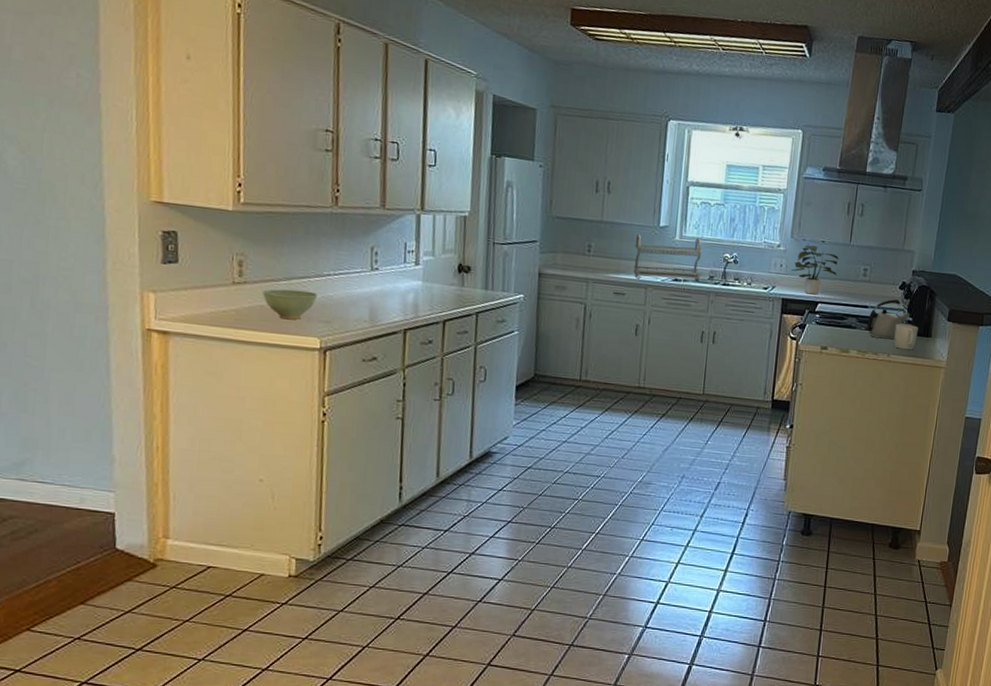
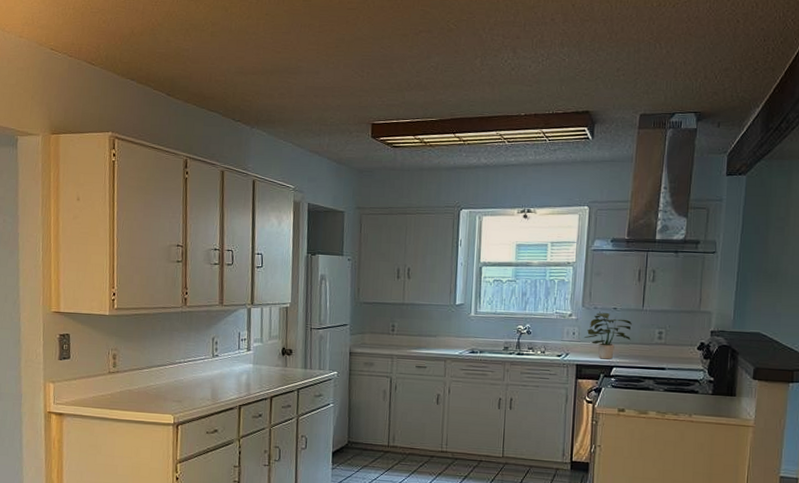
bowl: present [263,289,317,320] -> none [130,375,171,401]
dish rack: present [633,233,703,282] -> none [433,312,497,353]
kettle: present [866,299,911,339] -> none [664,360,711,399]
mug: present [893,323,918,350] -> none [695,383,721,410]

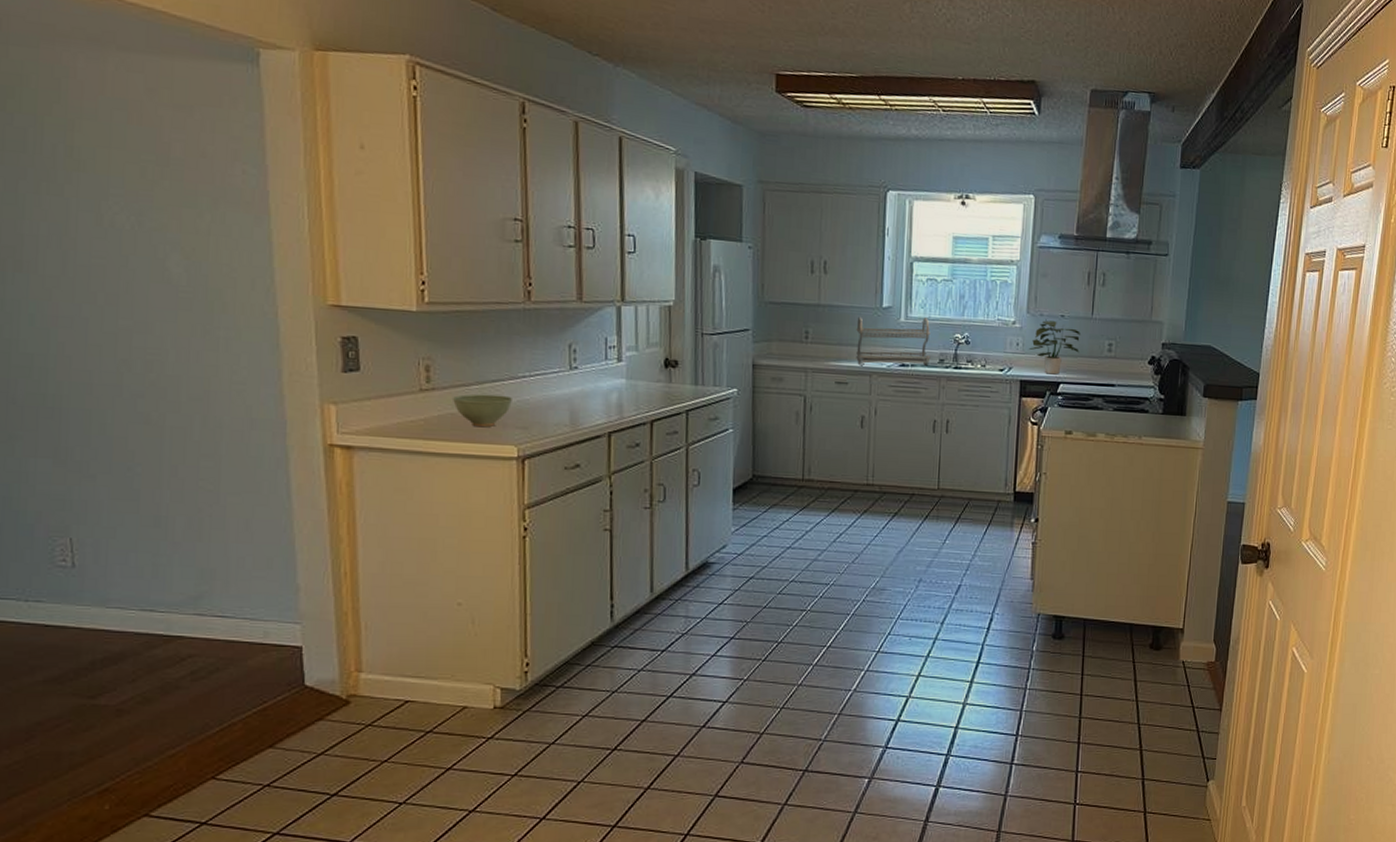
bowl: none [130,375,171,401] -> present [453,394,512,428]
dish rack: none [433,312,497,353] -> present [856,316,931,367]

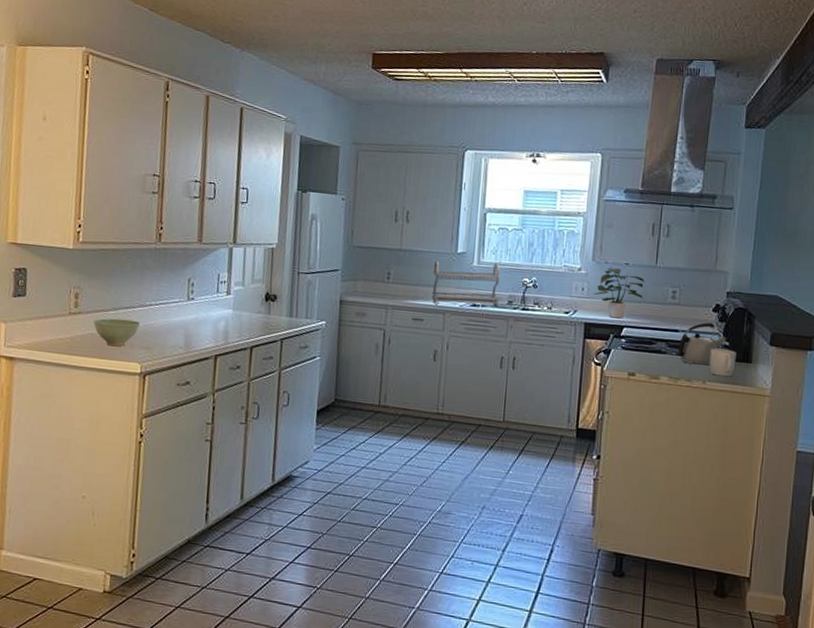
kettle: none [1113,376,1162,419] -> present [677,322,727,365]
mug: none [1145,402,1171,431] -> present [709,348,736,377]

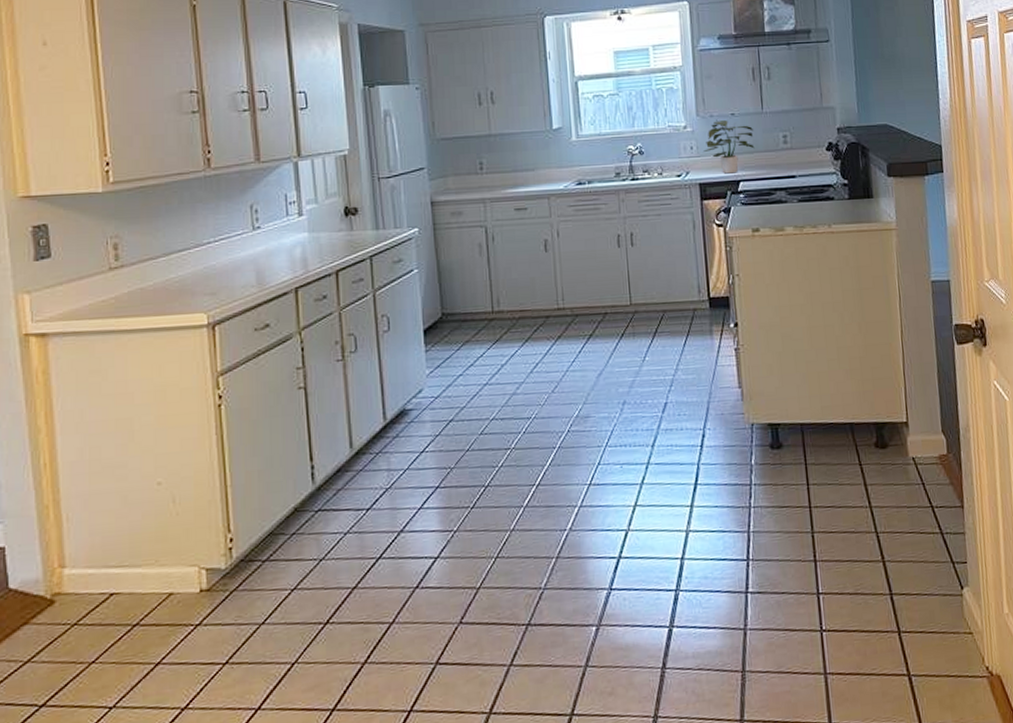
bowl: present [94,318,140,347] -> none [142,263,199,299]
dish rack: present [432,260,501,307] -> none [529,133,607,190]
kettle: present [677,322,727,365] -> none [798,163,845,209]
mug: present [709,348,736,377] -> none [830,187,858,217]

